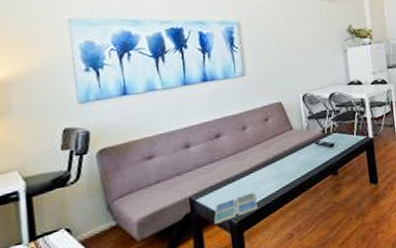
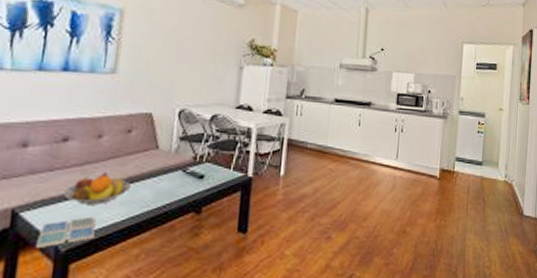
fruit bowl: none [226,155,277,185] -> present [64,171,131,205]

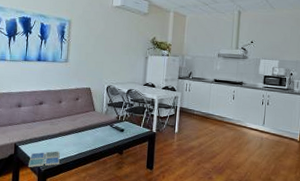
fruit bowl: present [64,171,131,205] -> none [42,124,79,144]

